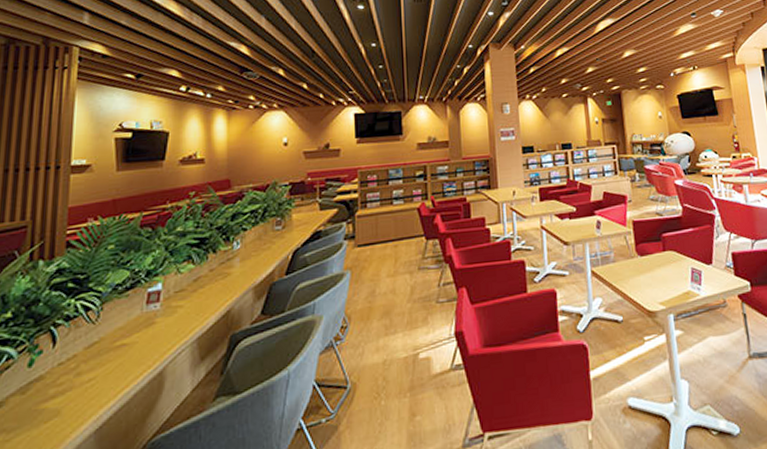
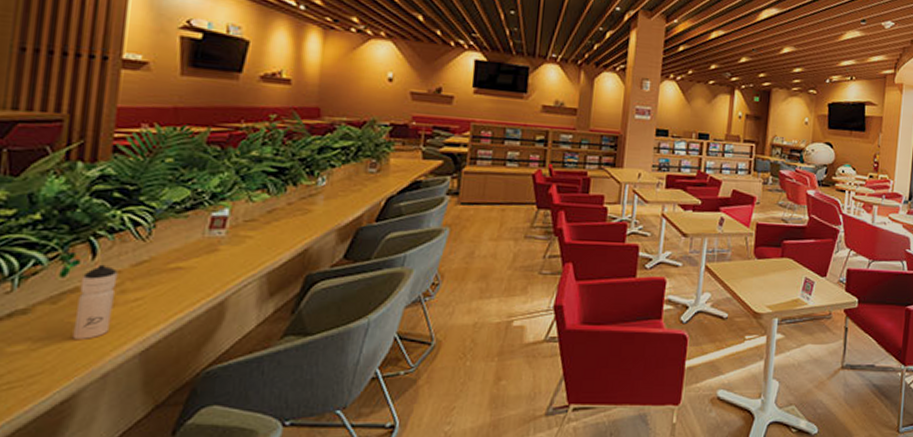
water bottle: none [39,350,74,426] -> present [72,264,118,339]

